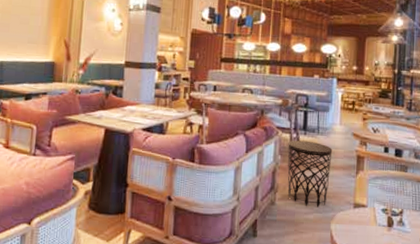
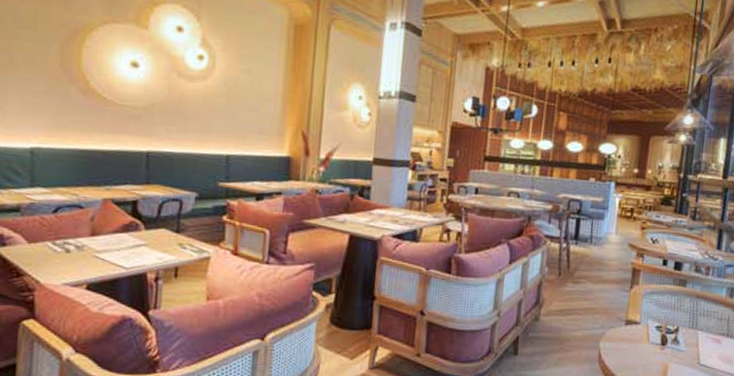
side table: present [287,140,333,208] -> none [554,250,606,324]

